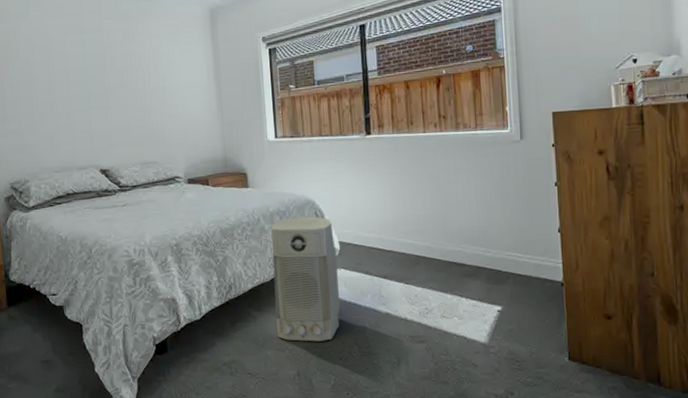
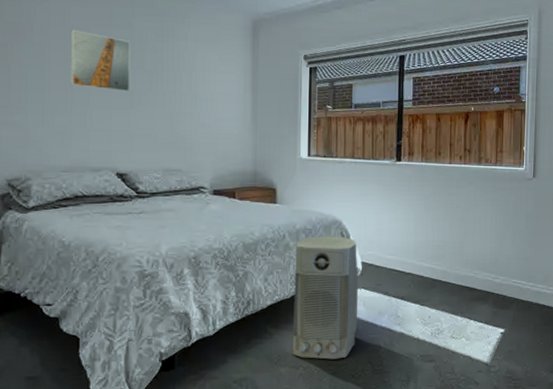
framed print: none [50,40,105,93] -> present [70,29,130,92]

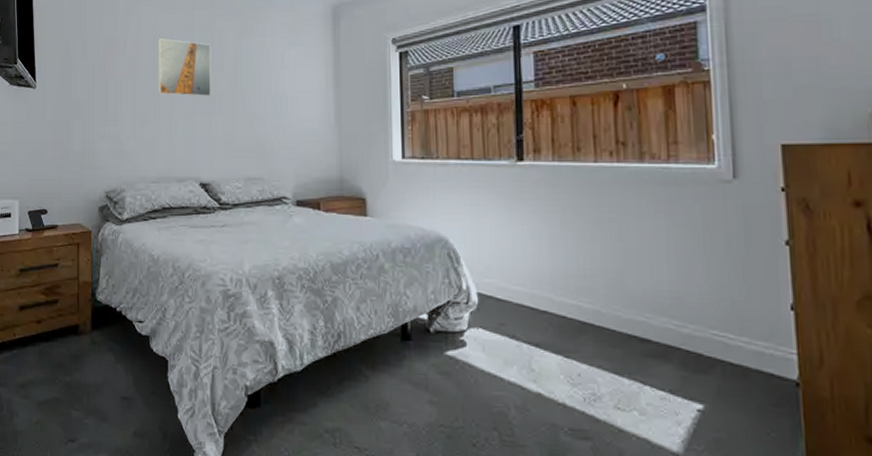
air purifier: present [292,236,358,360] -> none [392,257,475,420]

